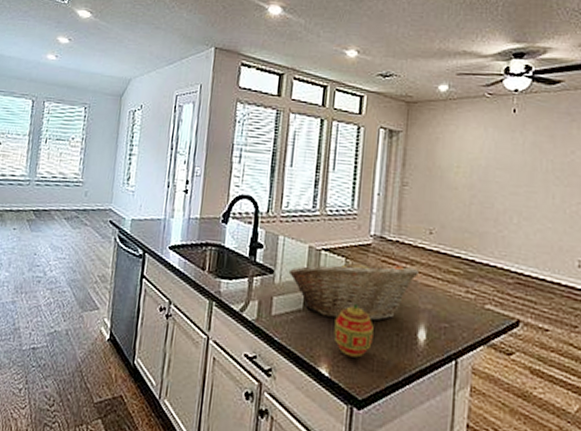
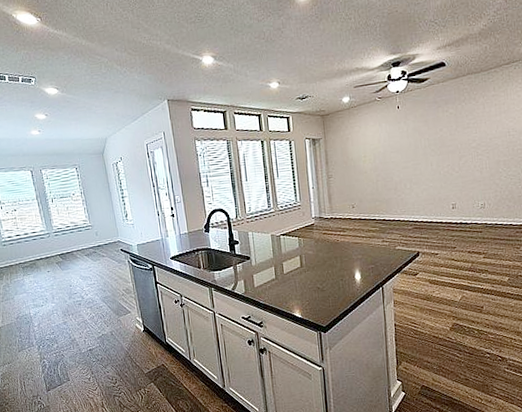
fruit basket: present [288,259,419,321] -> none [260,233,350,279]
decorative egg: present [334,305,374,358] -> none [299,267,326,301]

